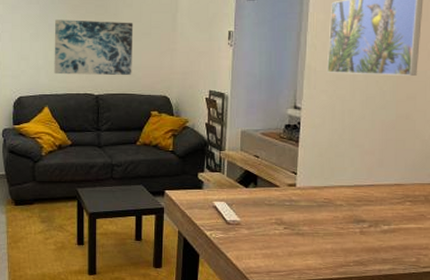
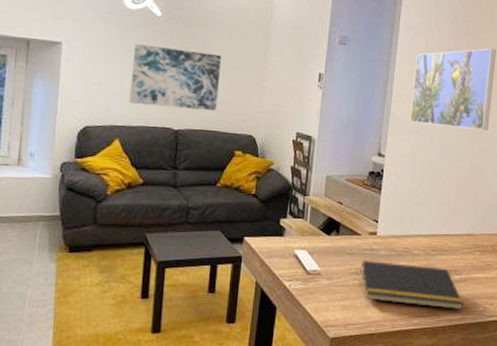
notepad: none [280,210,394,261] -> present [360,260,464,311]

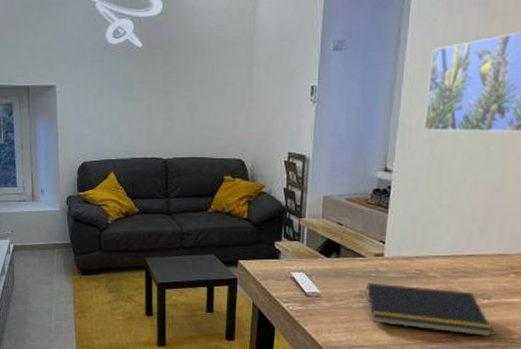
wall art: present [129,44,222,111] -> none [119,78,205,138]

